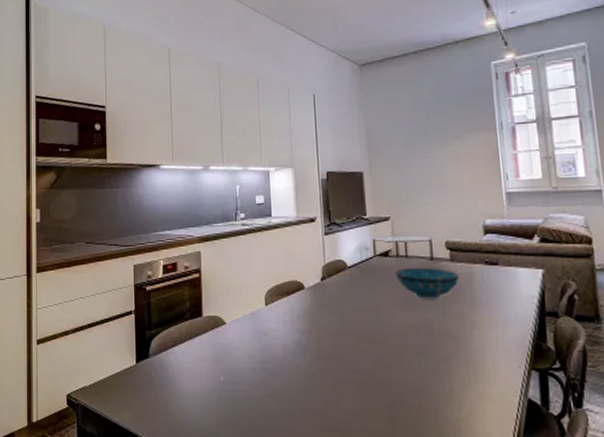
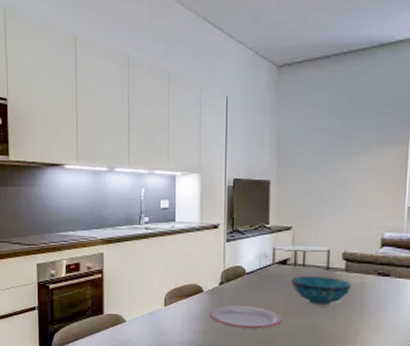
plate: none [312,302,391,327] -> present [209,306,282,329]

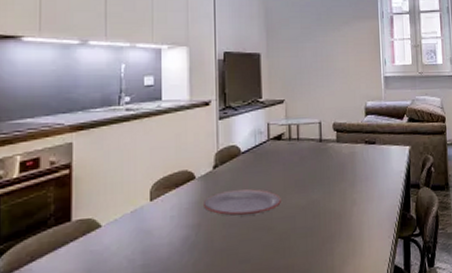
decorative bowl: present [291,276,352,306] -> none [287,149,344,181]

